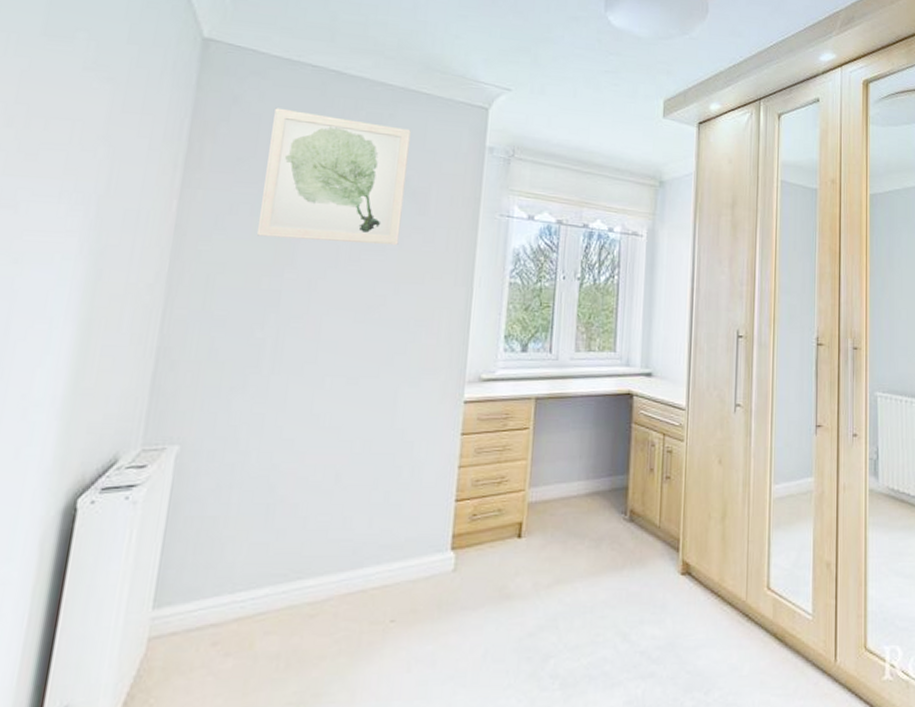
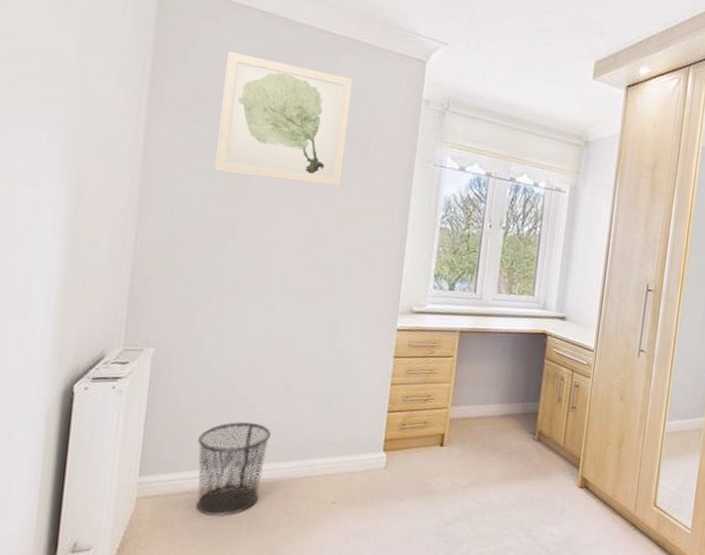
waste bin: none [223,527,317,655] -> present [196,422,271,517]

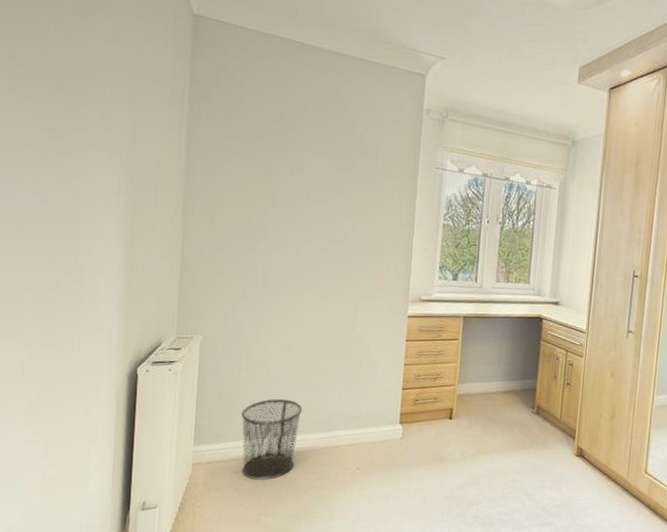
wall art: present [214,51,353,188] -> none [245,75,362,192]

